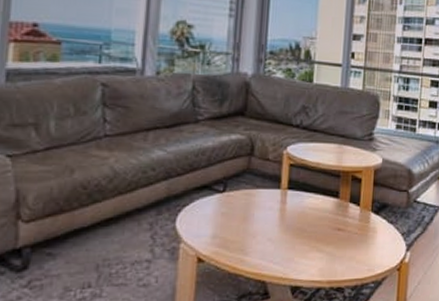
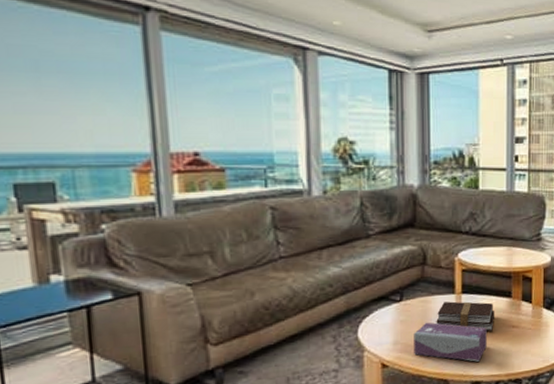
tissue box: none [233,216,311,264] -> present [414,322,487,362]
book: none [258,197,320,232] -> present [436,301,494,332]

